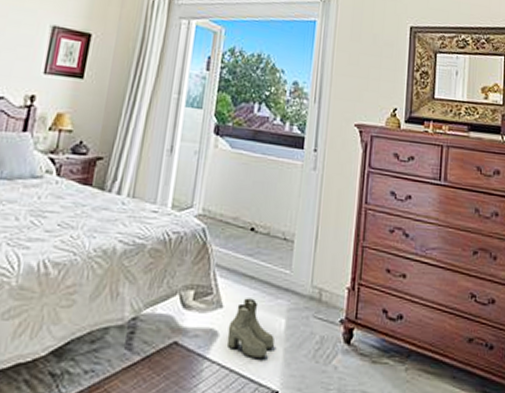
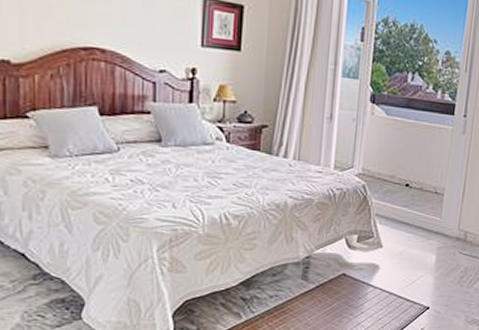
boots: present [227,298,274,358] -> none [386,240,426,284]

